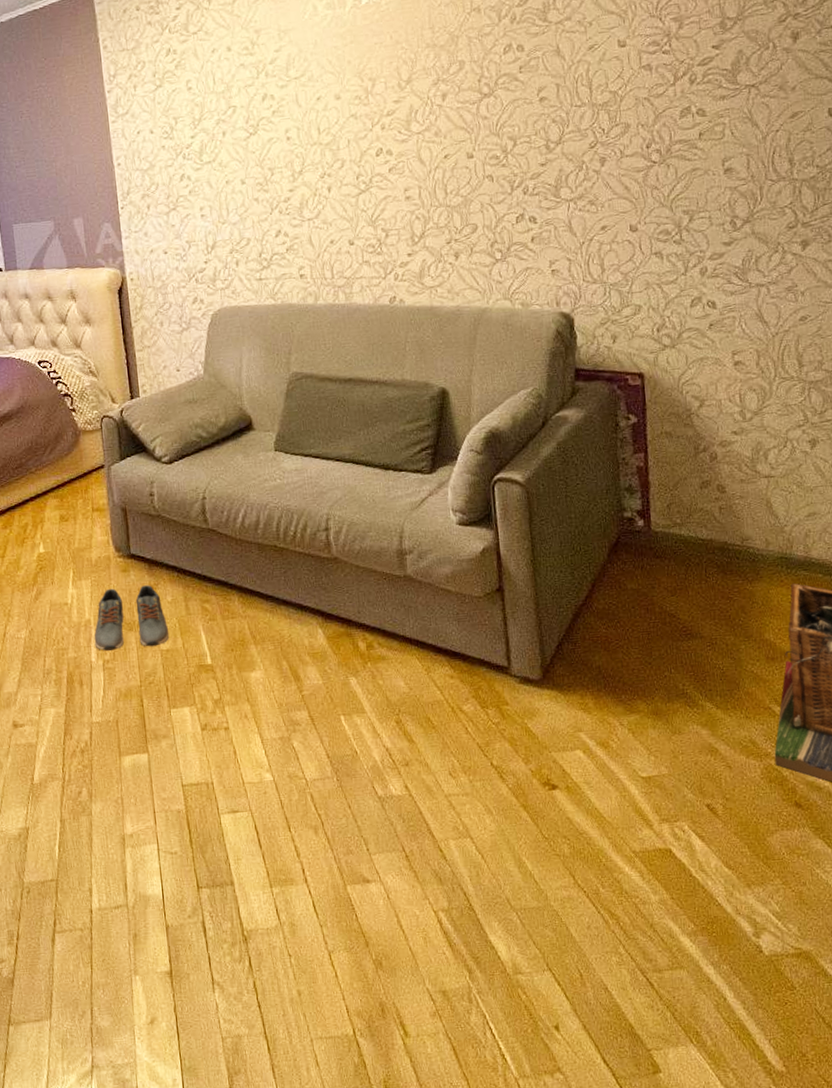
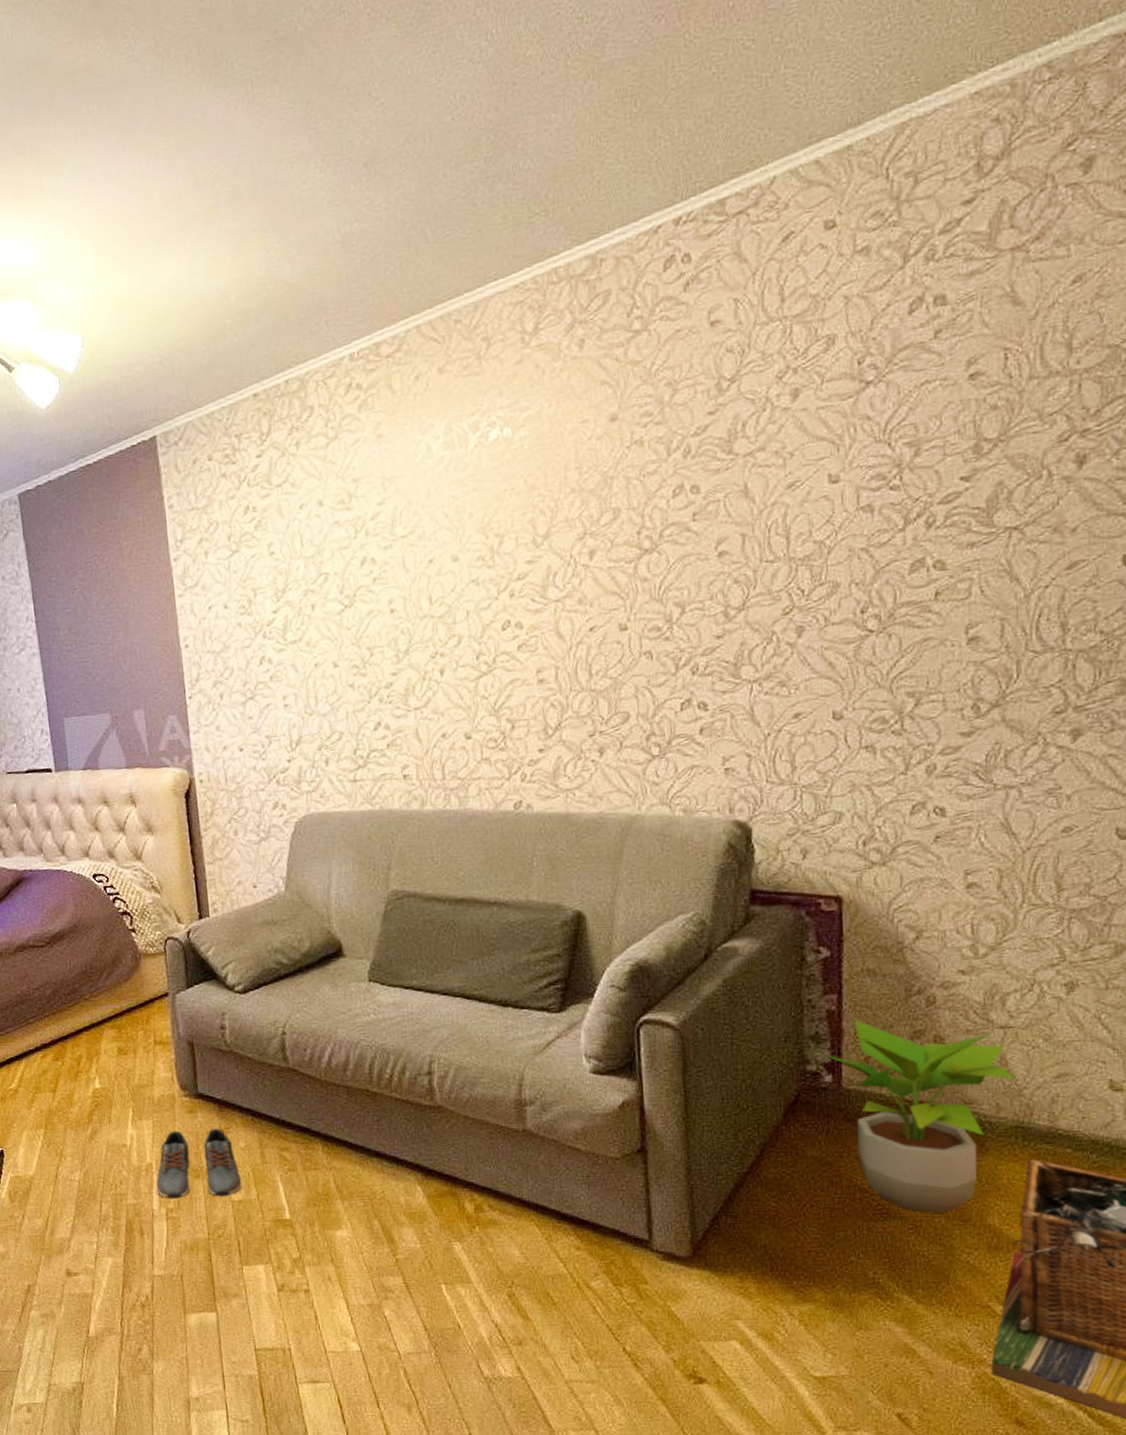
potted plant: none [635,474,779,633] -> present [823,1020,1016,1215]

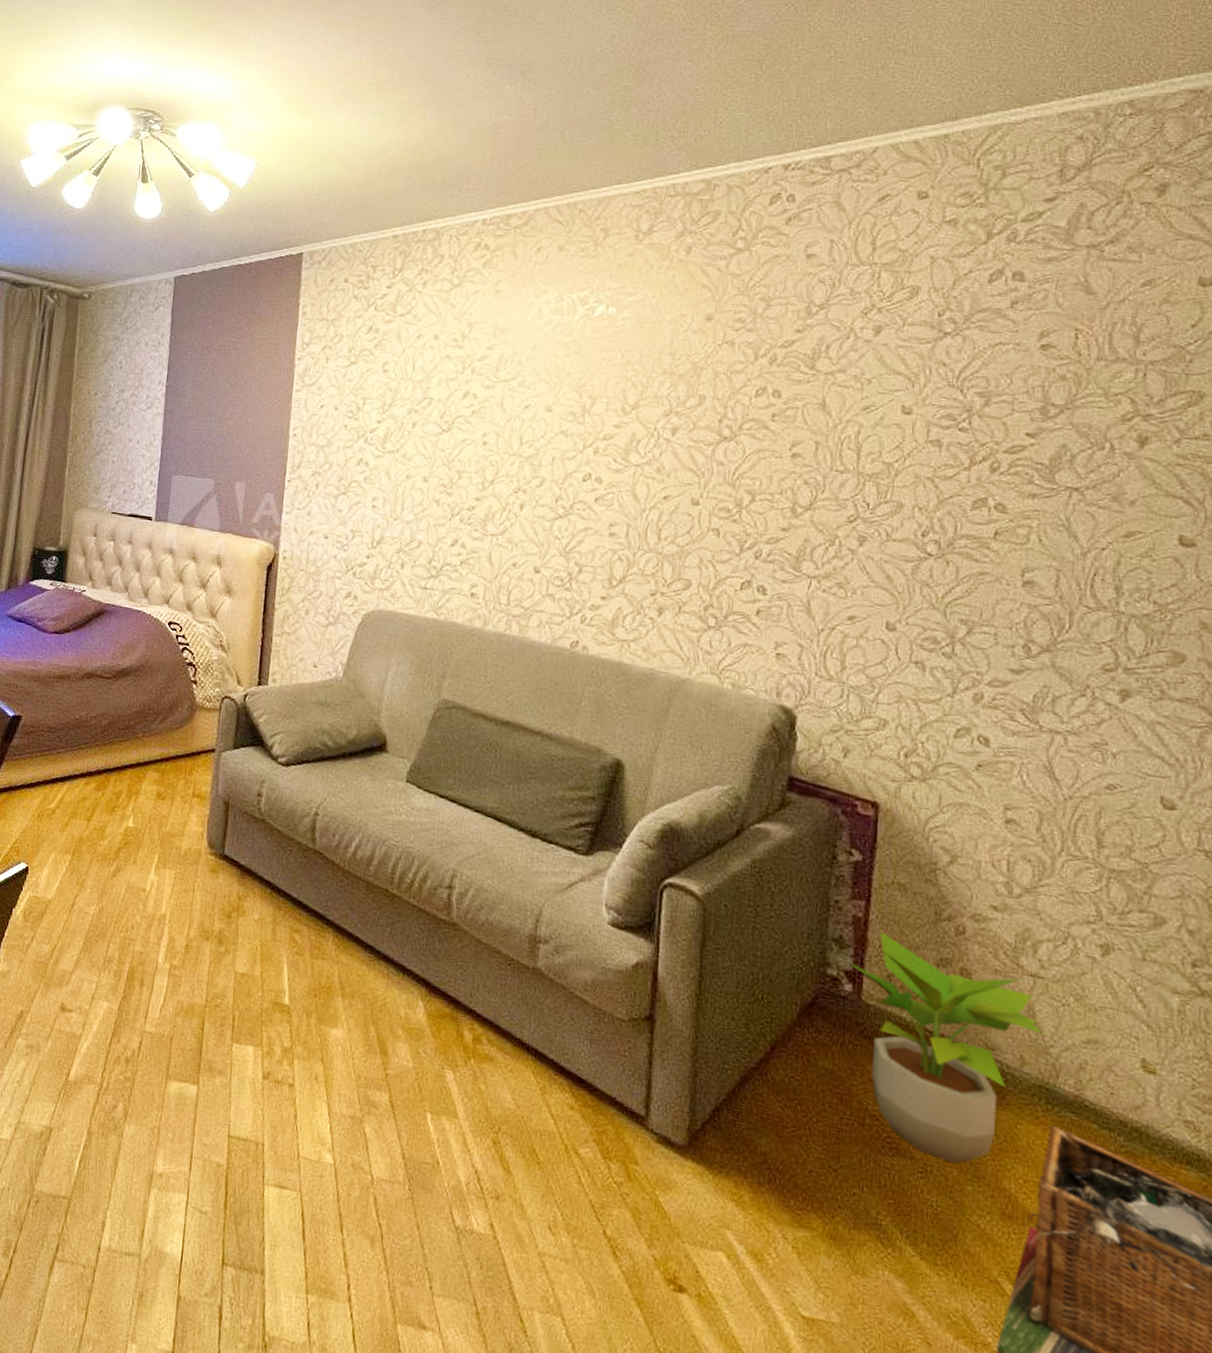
shoe: present [156,1128,242,1200] -> none [165,886,249,966]

